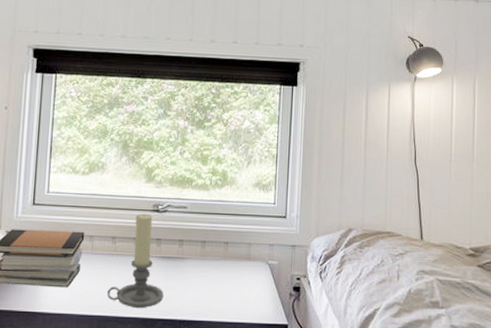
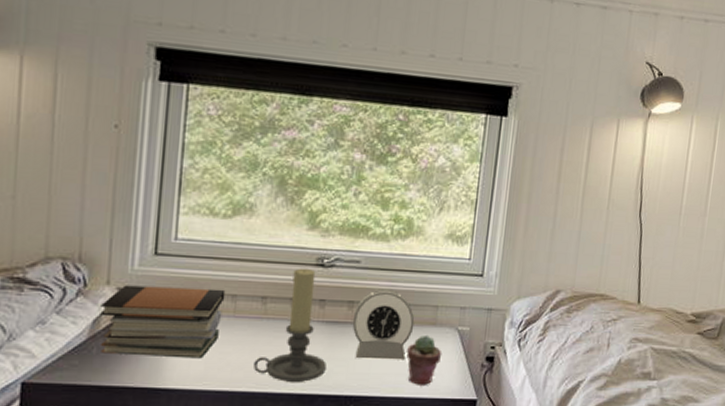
alarm clock: none [183,229,233,290] -> present [352,288,415,360]
potted succulent: none [227,267,257,311] -> present [406,334,442,385]

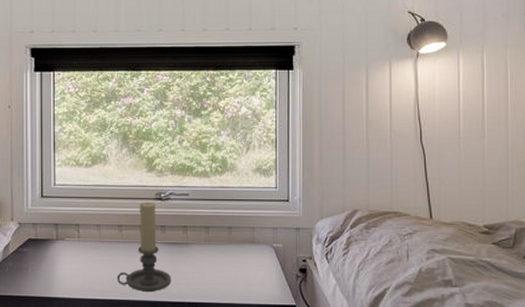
book stack: present [100,285,226,359] -> none [8,221,92,274]
alarm clock: present [352,288,415,360] -> none [187,215,237,273]
potted succulent: present [406,334,442,385] -> none [233,251,262,293]

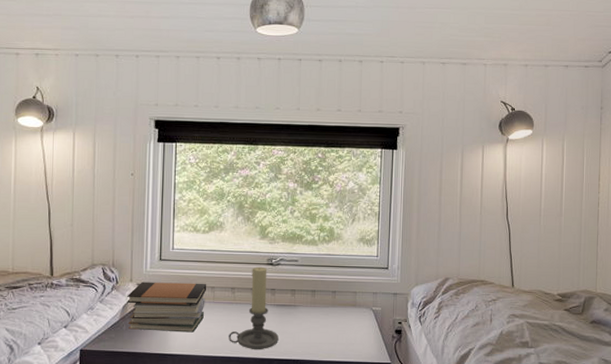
book stack: none [8,221,92,274] -> present [127,282,207,333]

